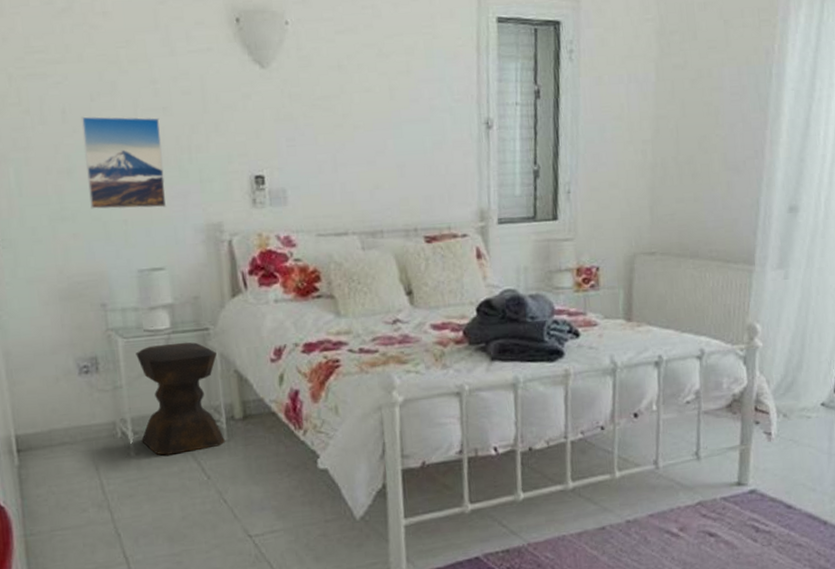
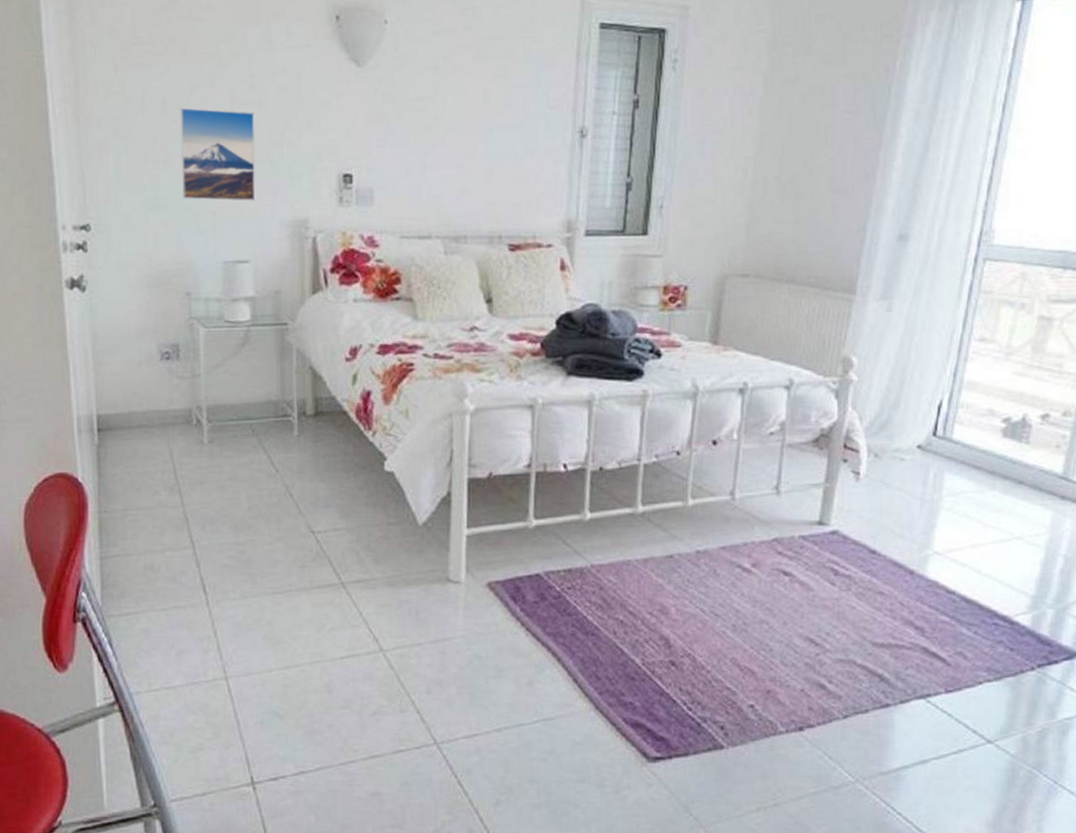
stool: present [135,342,226,455] -> none [215,335,296,445]

